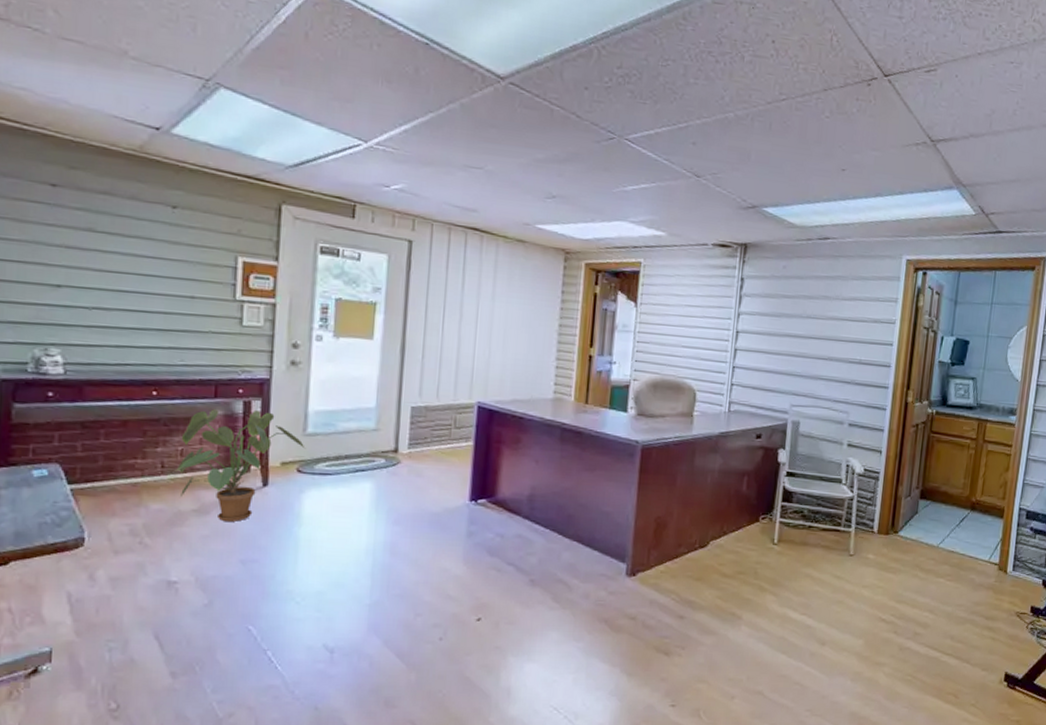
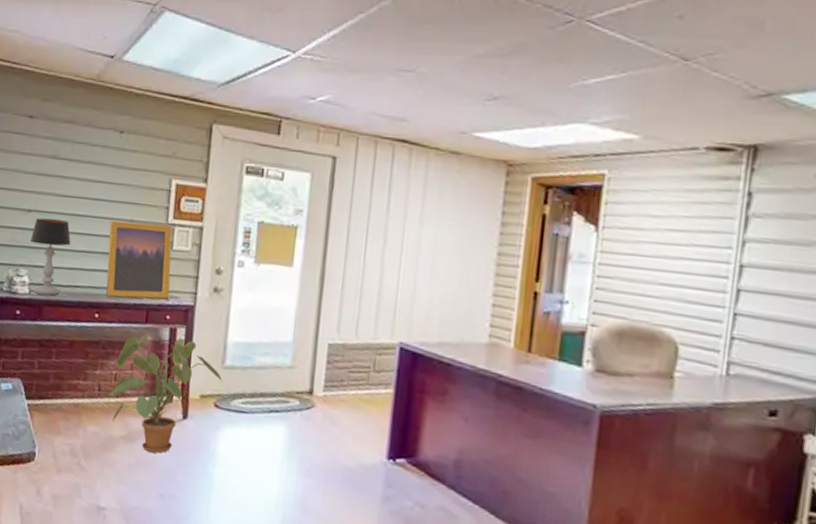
table lamp: none [63,294,117,376] -> present [31,218,71,297]
picture frame: none [164,296,242,375] -> present [106,220,172,300]

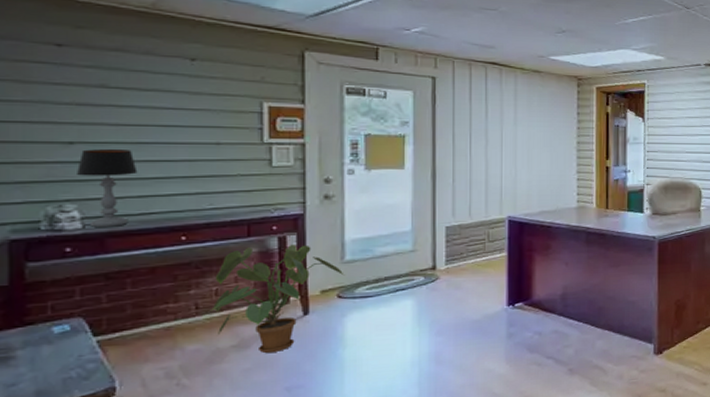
picture frame: present [106,220,172,300] -> none [188,144,274,219]

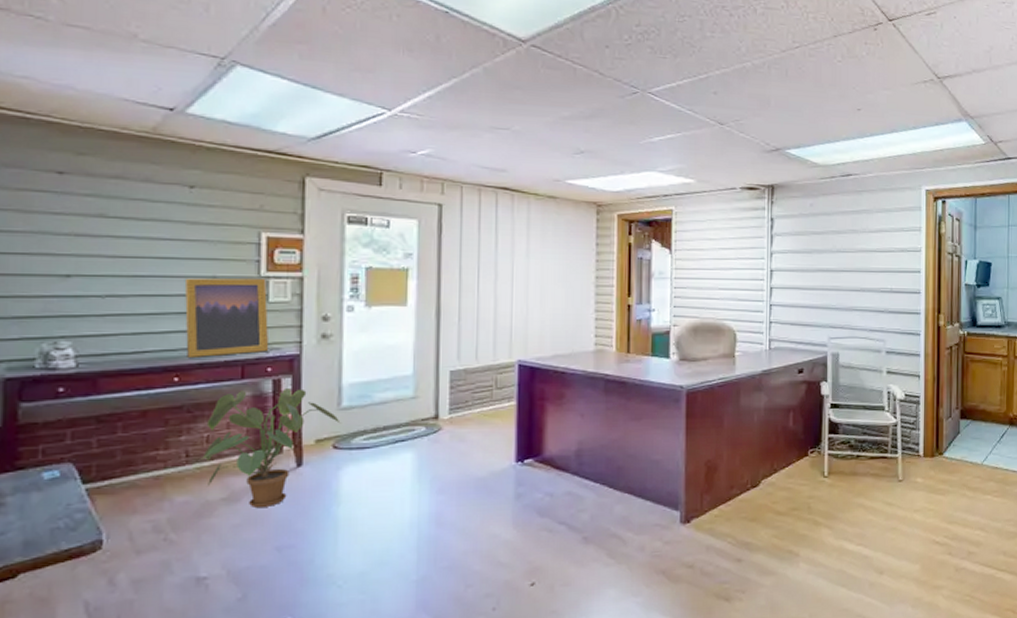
table lamp: present [77,149,138,228] -> none [73,283,133,367]
picture frame: none [188,144,274,219] -> present [184,278,269,359]

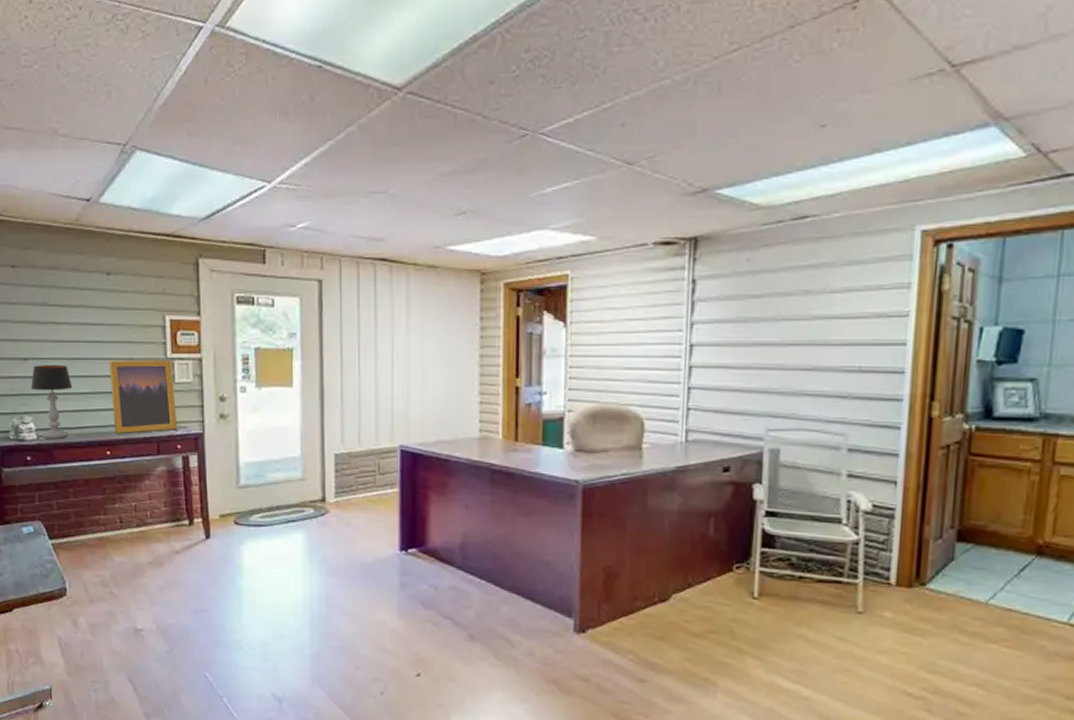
table lamp: none [73,283,133,367] -> present [31,365,73,440]
house plant: present [202,387,341,509] -> none [132,464,240,574]

